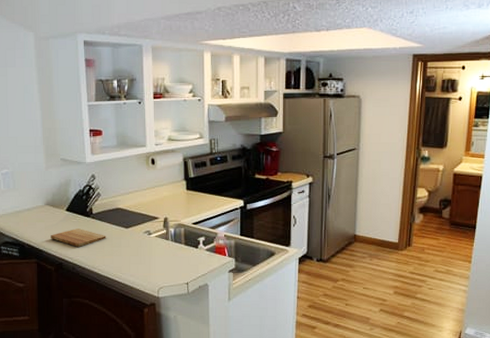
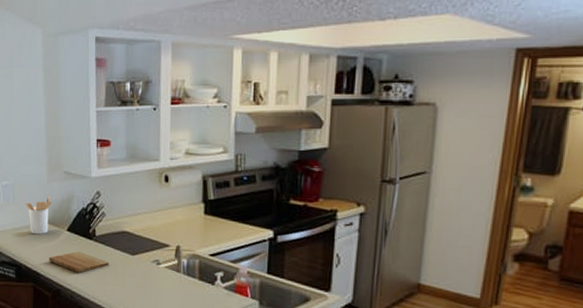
utensil holder: none [26,182,50,216] -> present [26,197,51,235]

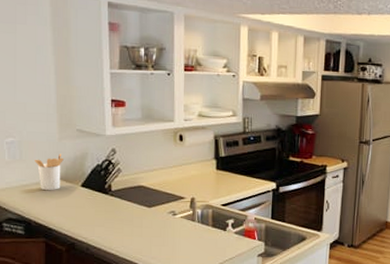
cutting board: present [49,252,110,273] -> none [62,206,126,226]

